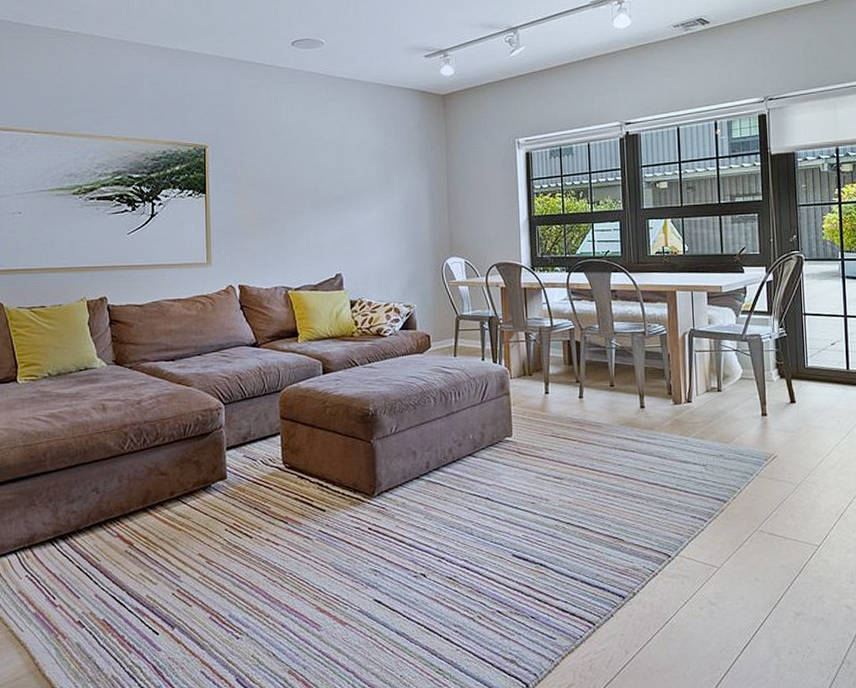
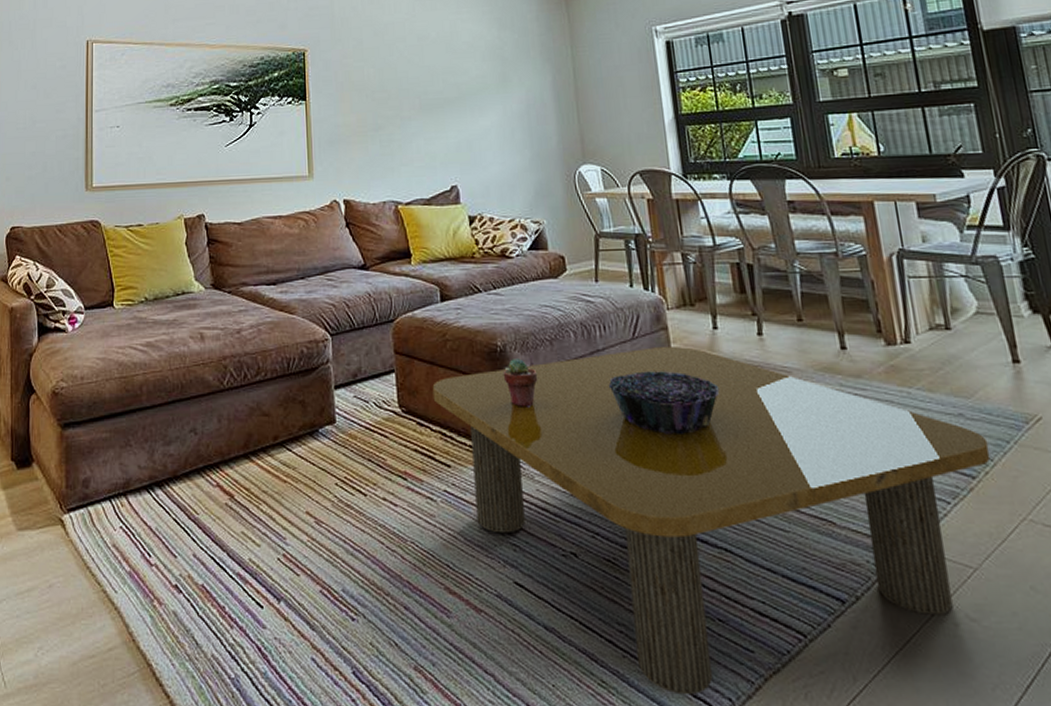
coffee table: none [312,408,738,675] -> present [432,347,991,696]
potted succulent: none [373,421,402,461] -> present [503,359,538,407]
decorative bowl: none [459,428,546,478] -> present [608,371,720,434]

